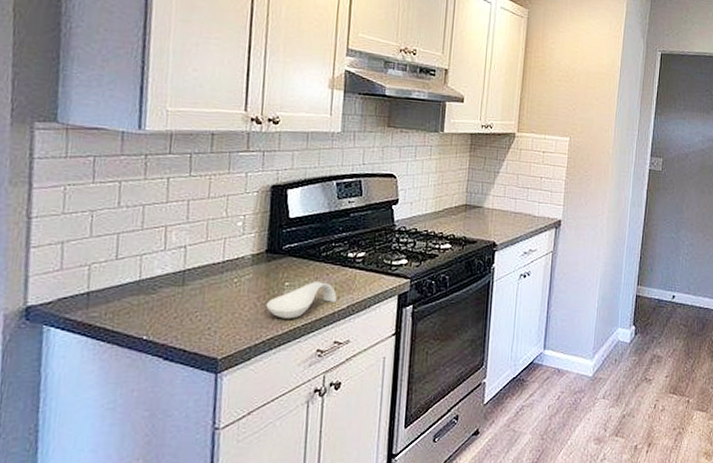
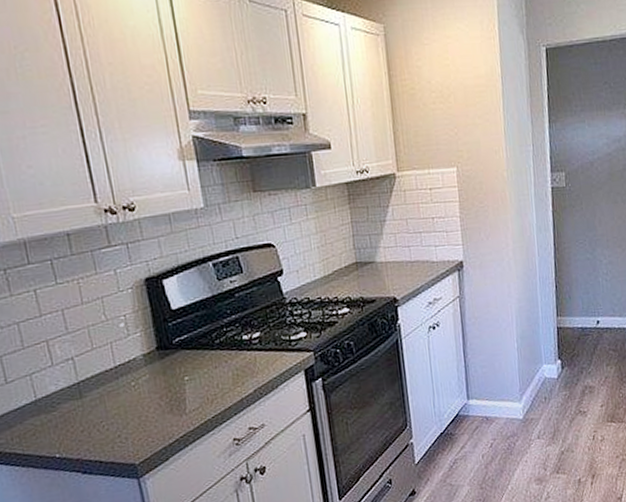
spoon rest: present [266,282,337,319] -> none [170,370,242,414]

